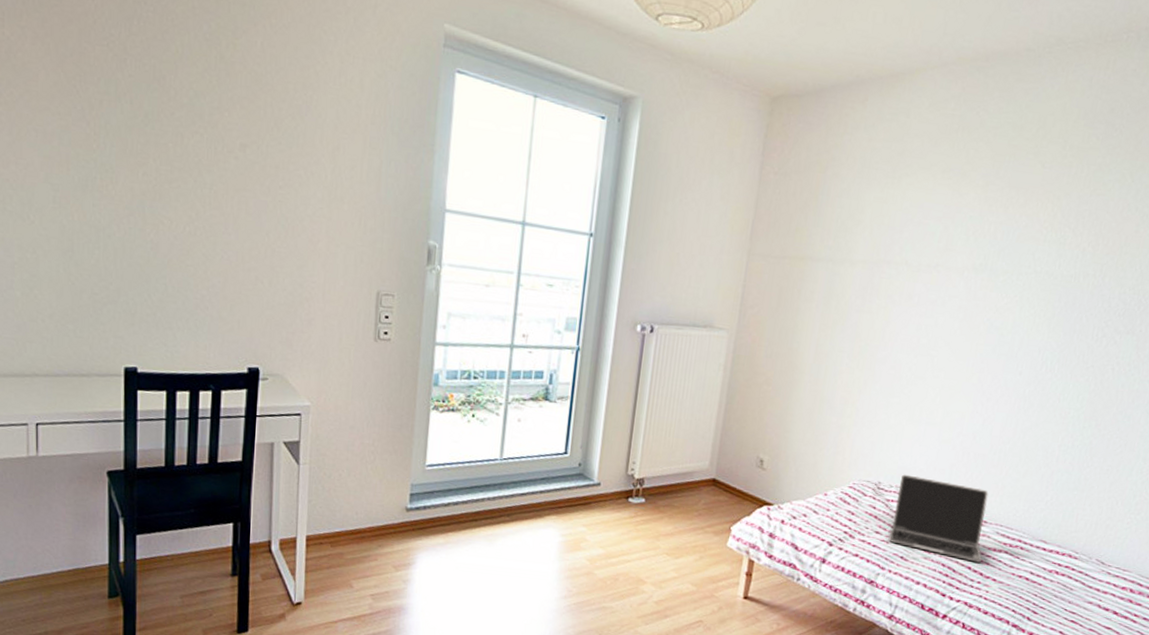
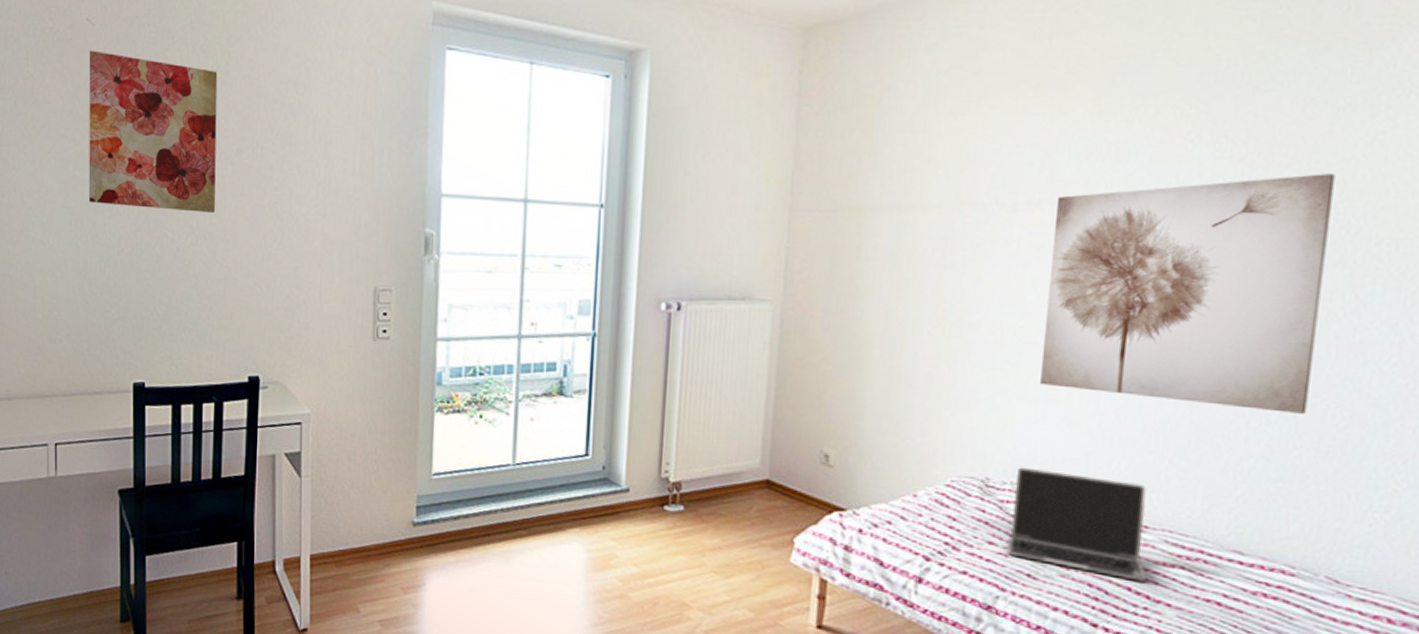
wall art: none [75,21,222,205] -> present [88,50,218,213]
wall art: none [924,262,1136,441] -> present [1040,173,1335,414]

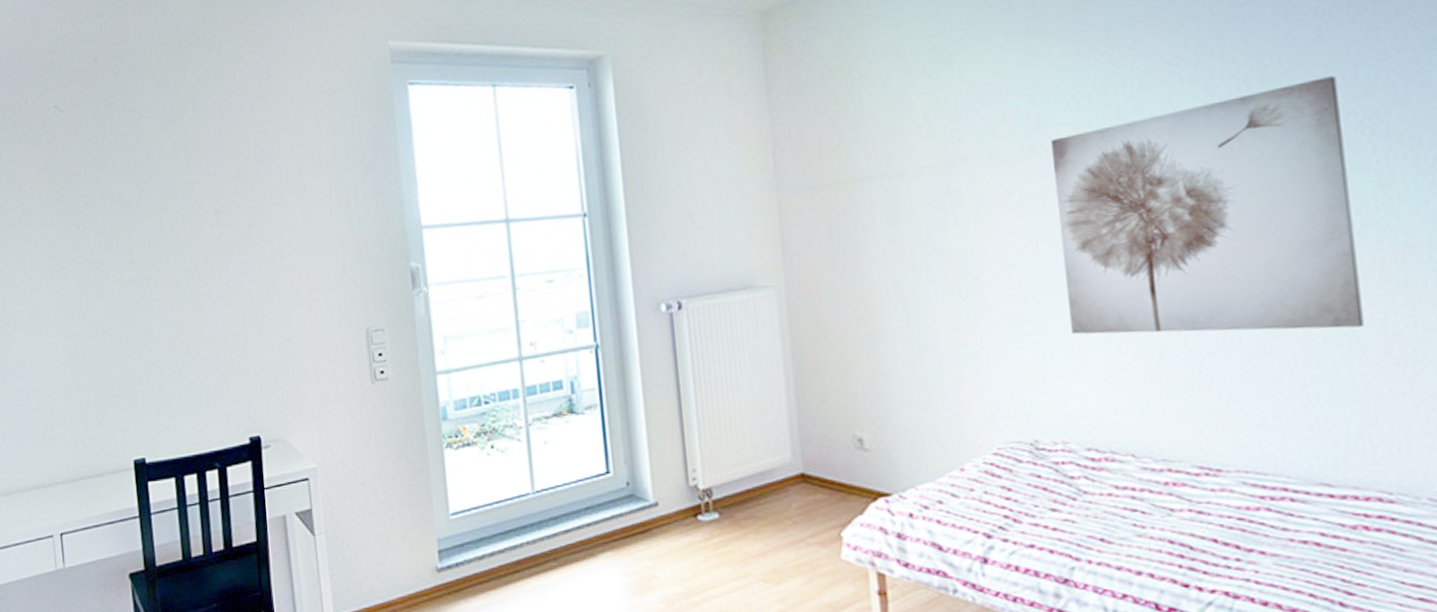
wall art: present [88,50,218,213] -> none [61,135,198,285]
laptop: present [1007,467,1147,582] -> none [1065,423,1231,531]

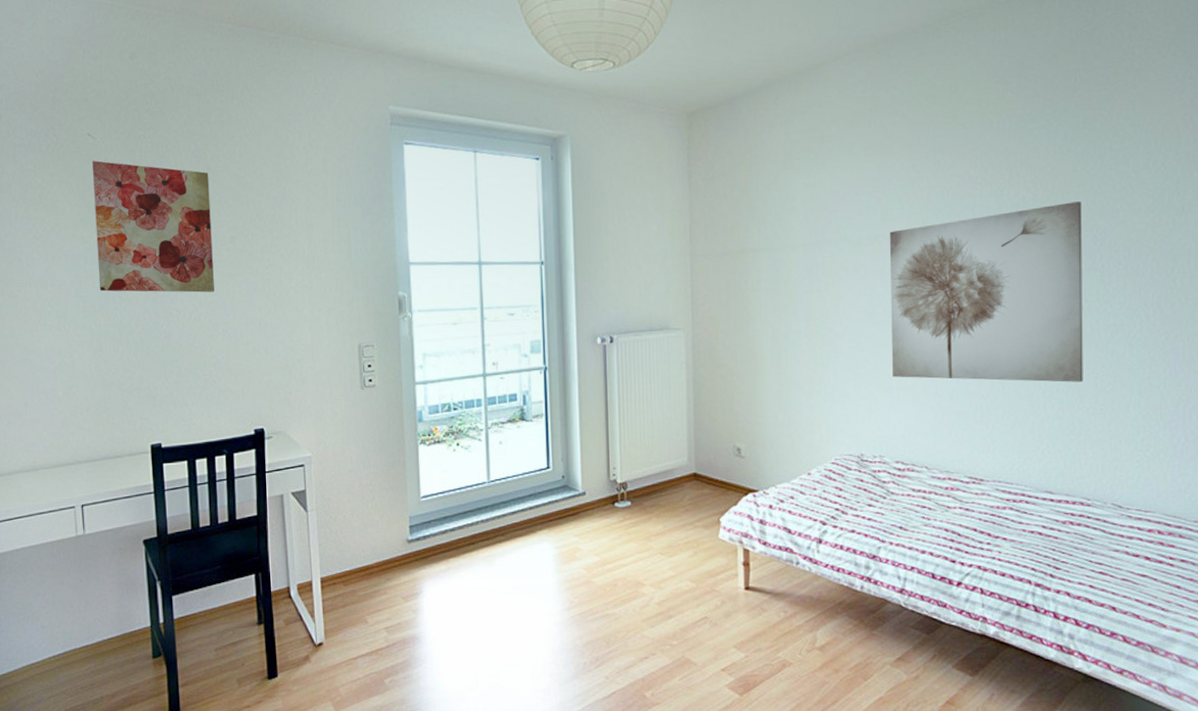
wall art: none [61,135,198,285] -> present [92,160,214,293]

